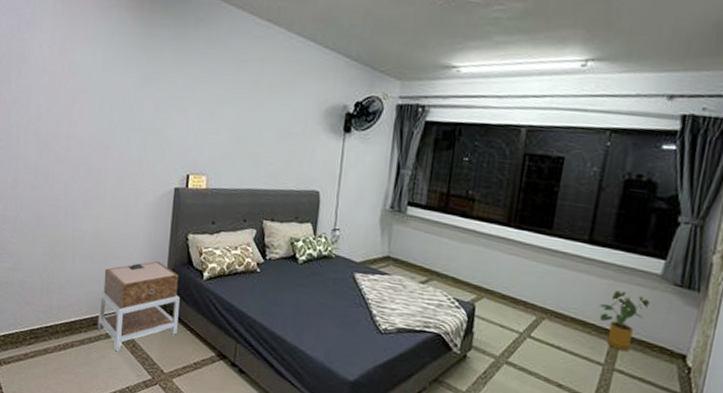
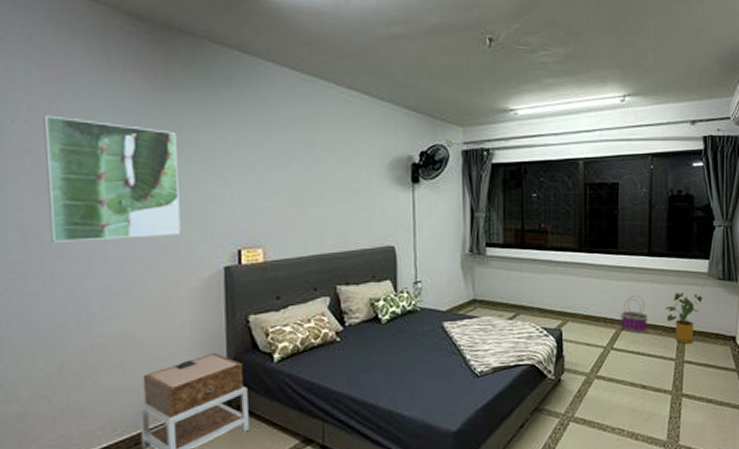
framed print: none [55,43,152,155] -> present [43,115,181,242]
basket: none [542,283,577,328] -> present [621,295,648,333]

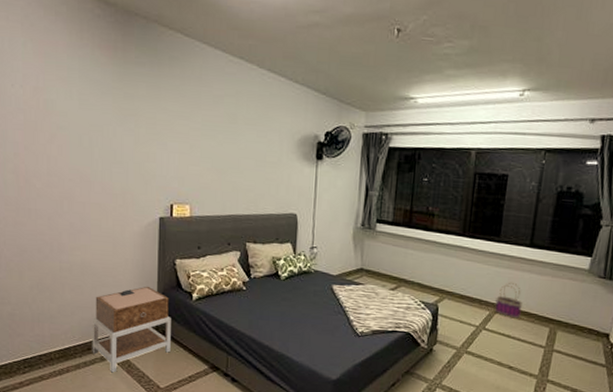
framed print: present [43,115,181,242] -> none [34,82,129,187]
house plant: present [665,293,703,343] -> none [540,285,580,334]

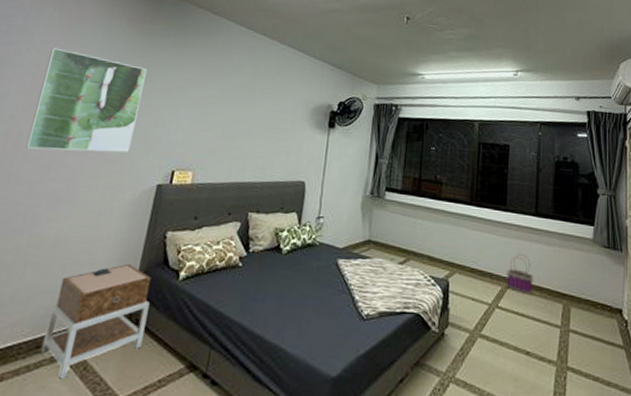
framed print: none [34,82,129,187] -> present [26,47,147,153]

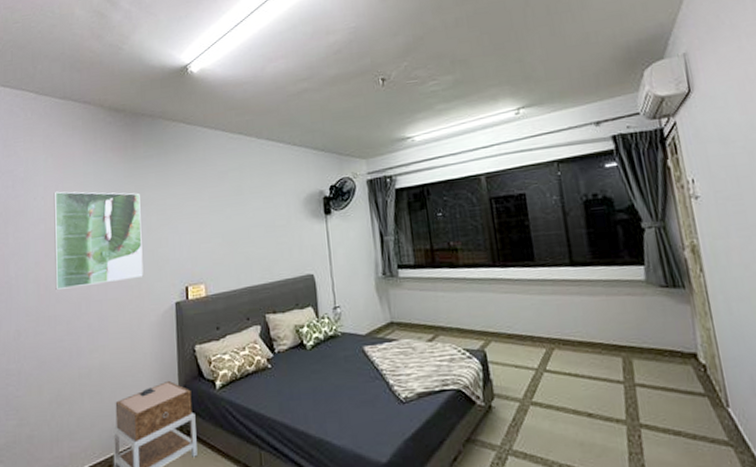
basket: present [506,253,533,294] -> none [549,309,584,353]

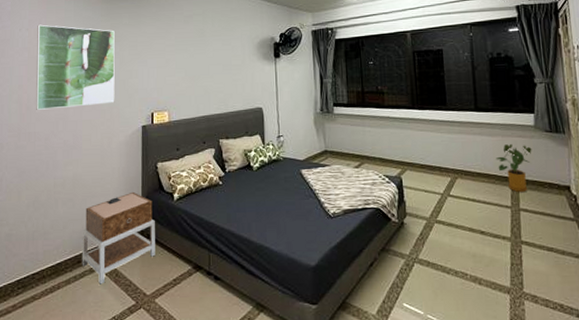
house plant: none [600,304,645,363] -> present [496,144,532,192]

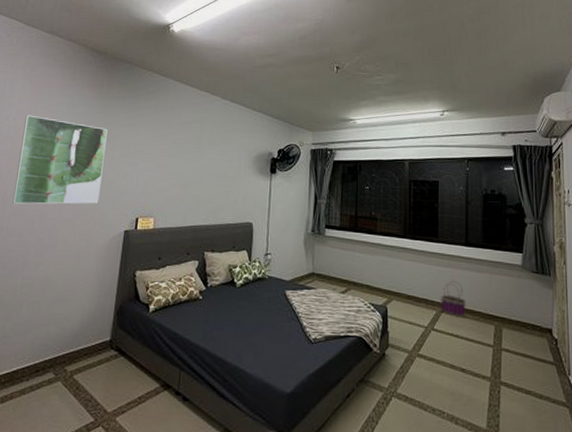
nightstand: present [82,191,155,284] -> none [40,299,126,397]
basket: none [454,146,481,182] -> present [441,280,466,317]
house plant: present [496,144,532,192] -> none [482,282,518,331]

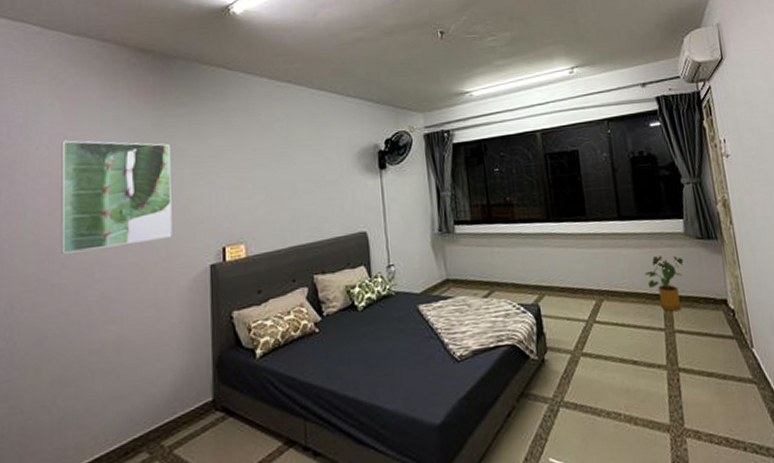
basket: present [441,280,466,317] -> none [599,262,630,303]
house plant: none [482,282,518,331] -> present [644,256,684,311]

